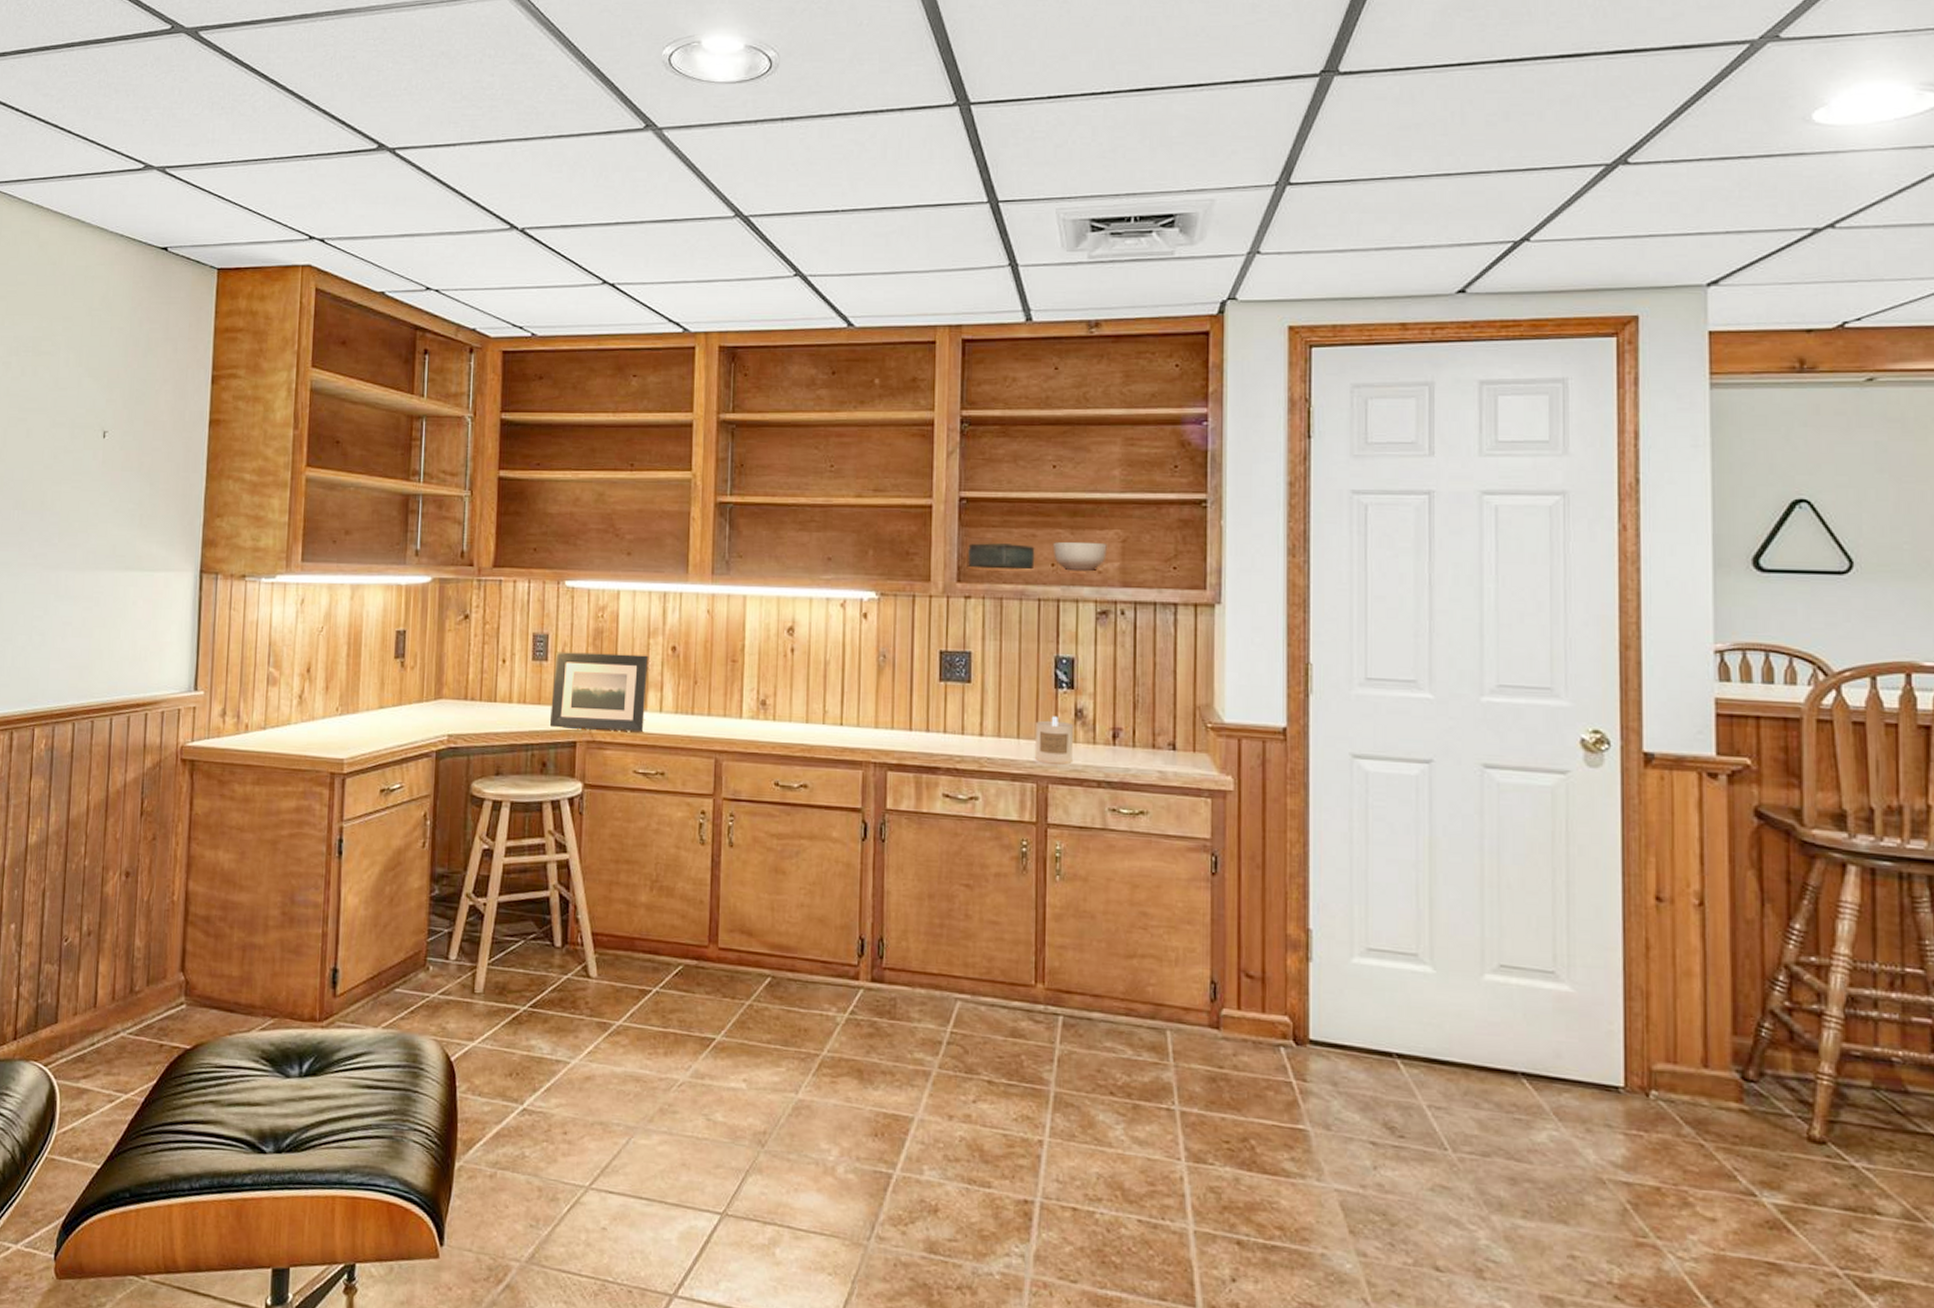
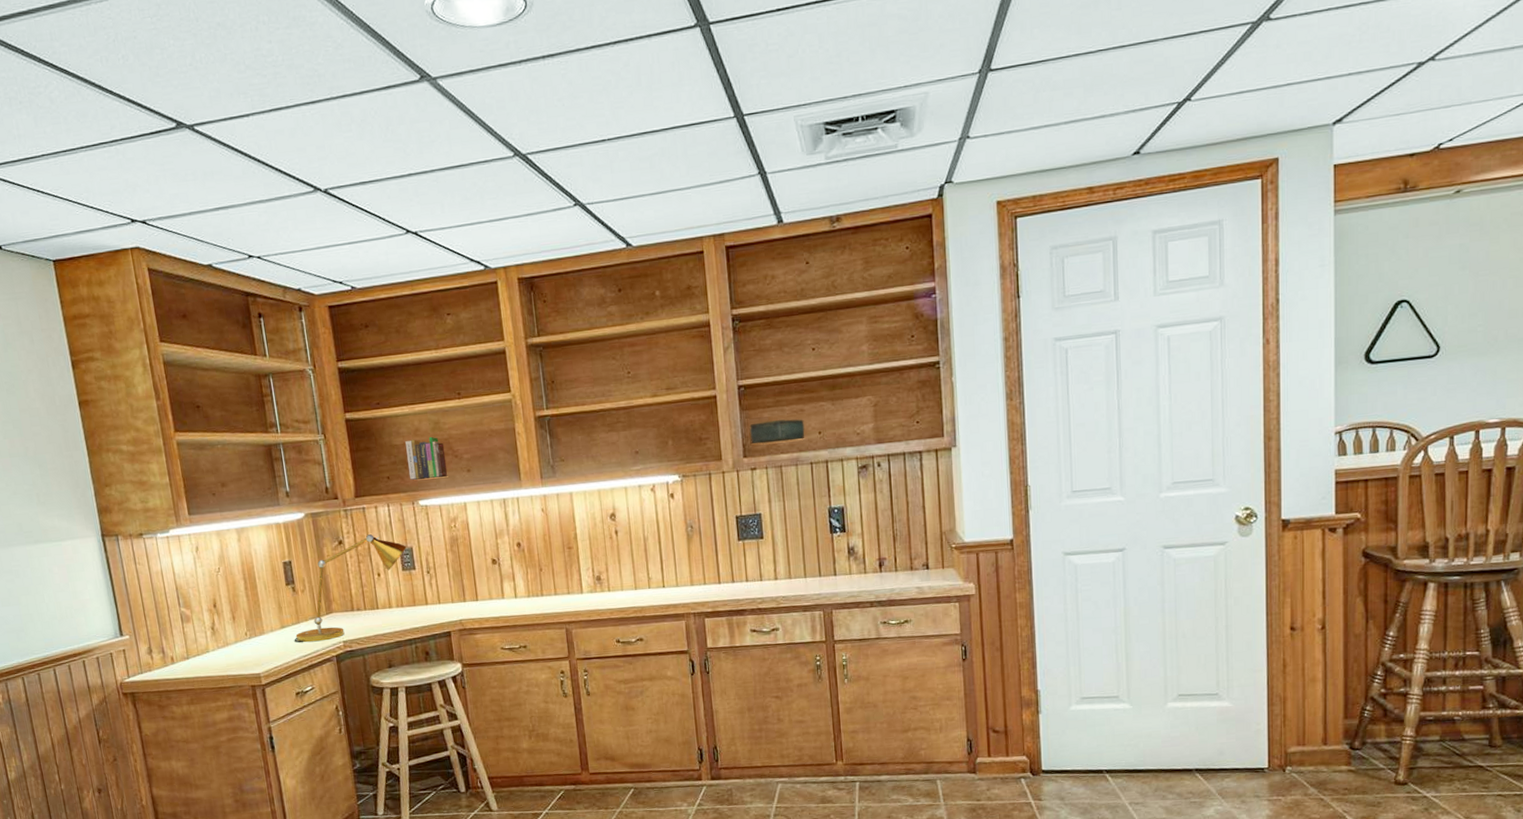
desk lamp: none [391,611,542,731] -> present [294,533,407,643]
picture frame: present [549,651,648,732] -> none [421,553,504,623]
books: none [559,509,606,558] -> present [405,436,447,481]
candle: present [1035,716,1074,765] -> none [818,555,849,595]
bowl: present [1052,541,1108,572] -> none [818,409,863,436]

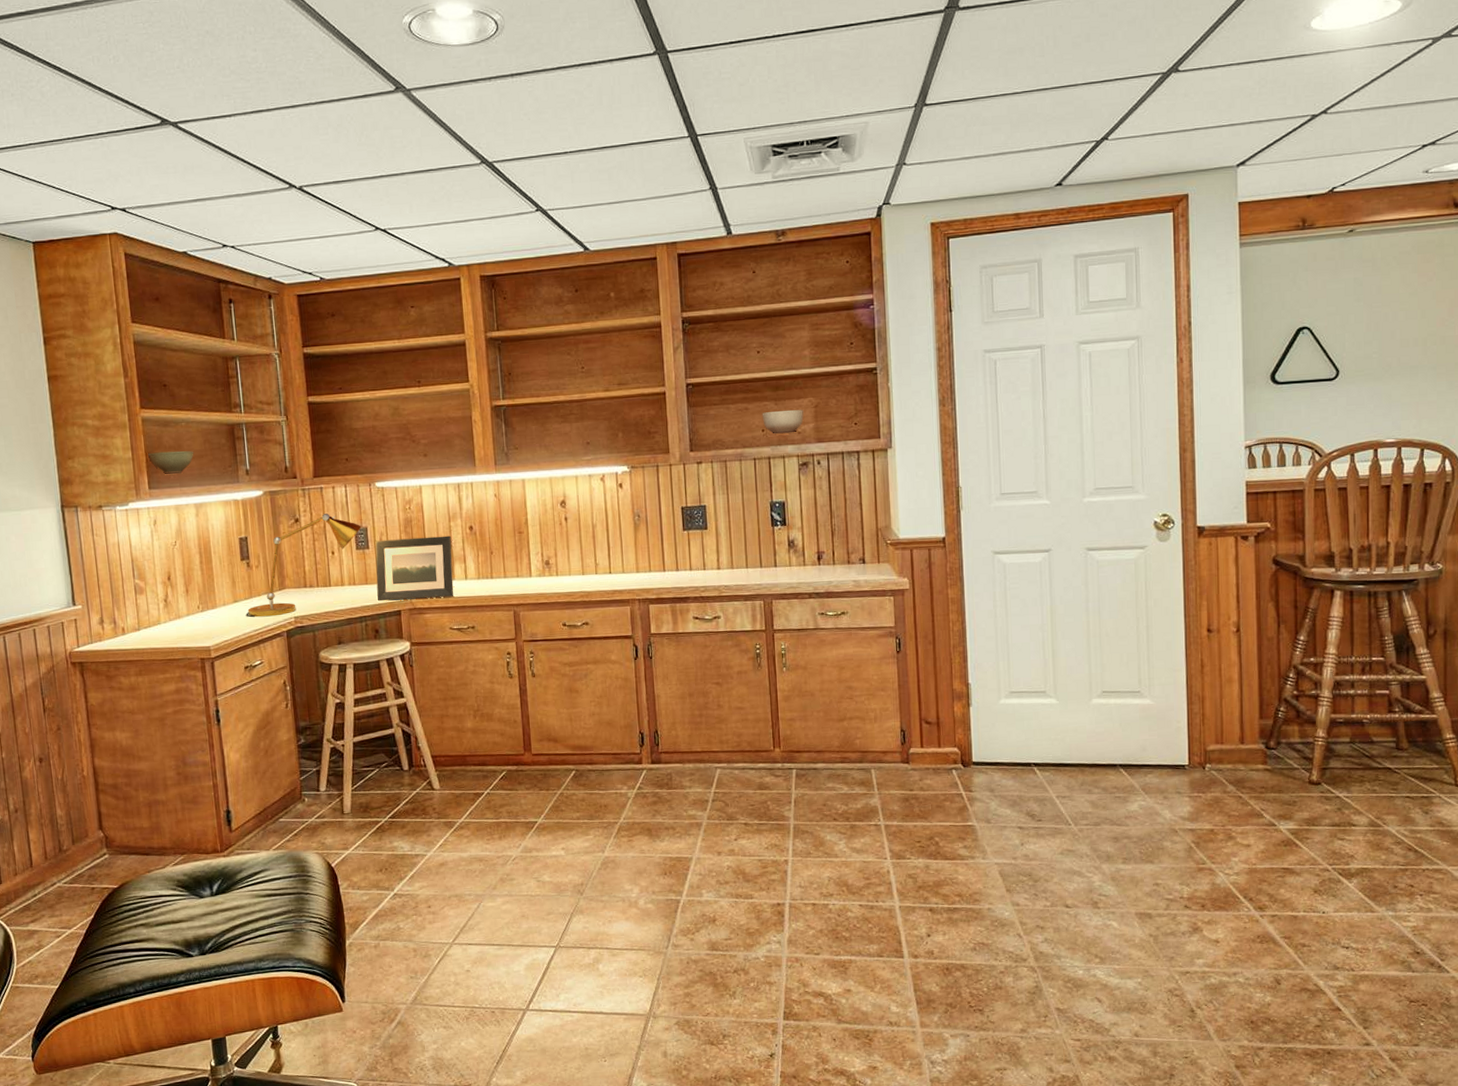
bowl: none [186,474,232,500] -> present [148,451,194,475]
books: present [405,436,447,481] -> none [365,421,404,463]
picture frame: none [421,553,504,623] -> present [375,535,454,601]
decorative box: present [750,419,805,445] -> none [697,417,749,440]
bowl: none [818,409,863,436] -> present [762,409,804,434]

